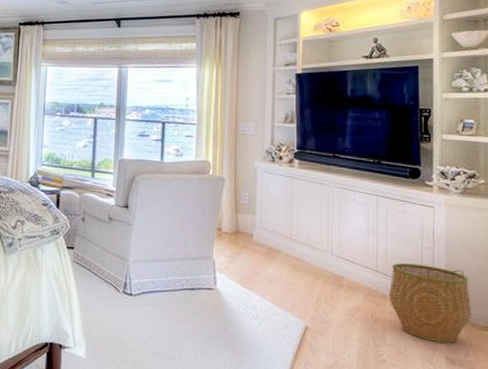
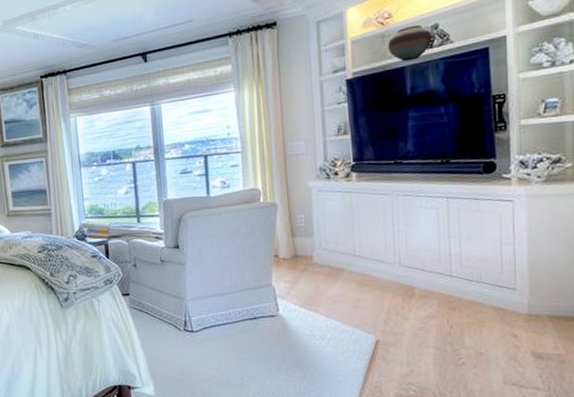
vase: none [334,36,372,67] -> present [388,25,433,62]
basket: present [388,263,472,344] -> none [464,262,561,340]

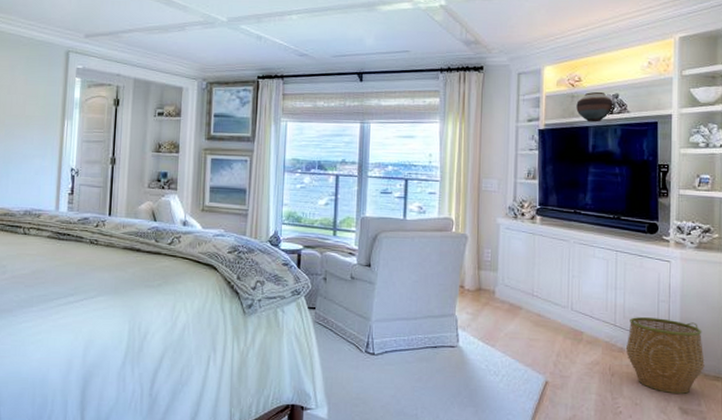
books: present [80,219,111,240] -> none [275,226,307,250]
basket: none [464,262,561,340] -> present [625,317,705,395]

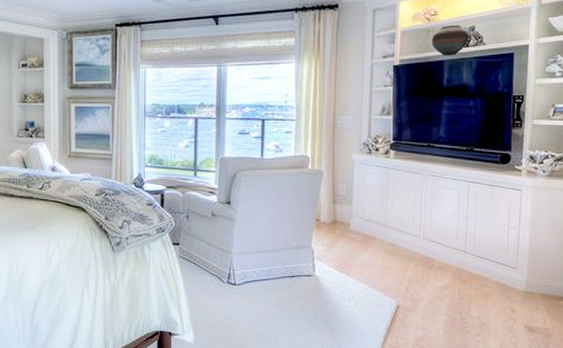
basket: present [625,317,705,395] -> none [475,244,552,314]

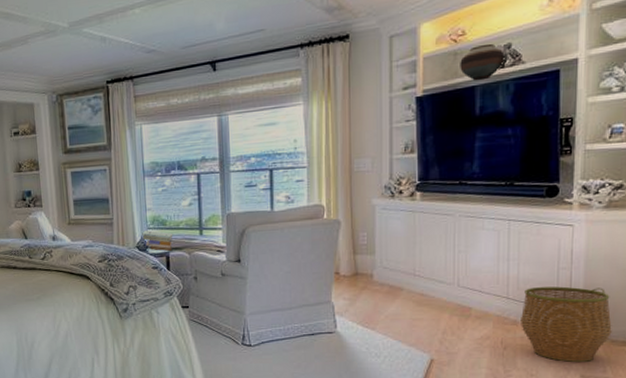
books: none [139,168,169,190] -> present [142,230,173,252]
basket: none [475,244,552,314] -> present [519,286,612,363]

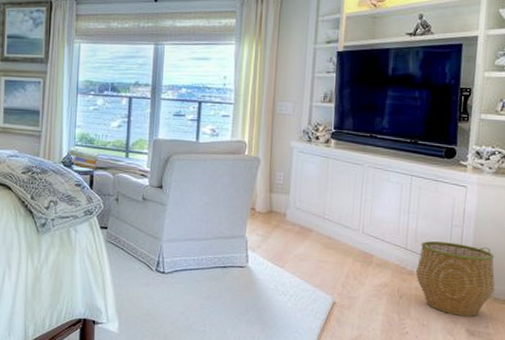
vase: present [460,43,505,81] -> none [377,12,417,45]

